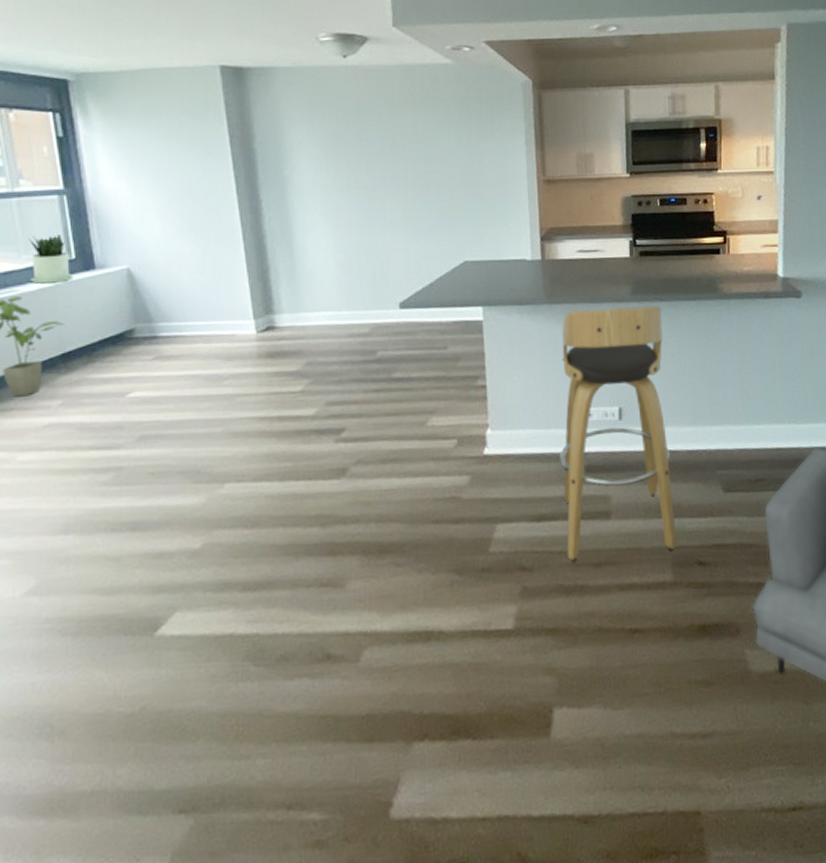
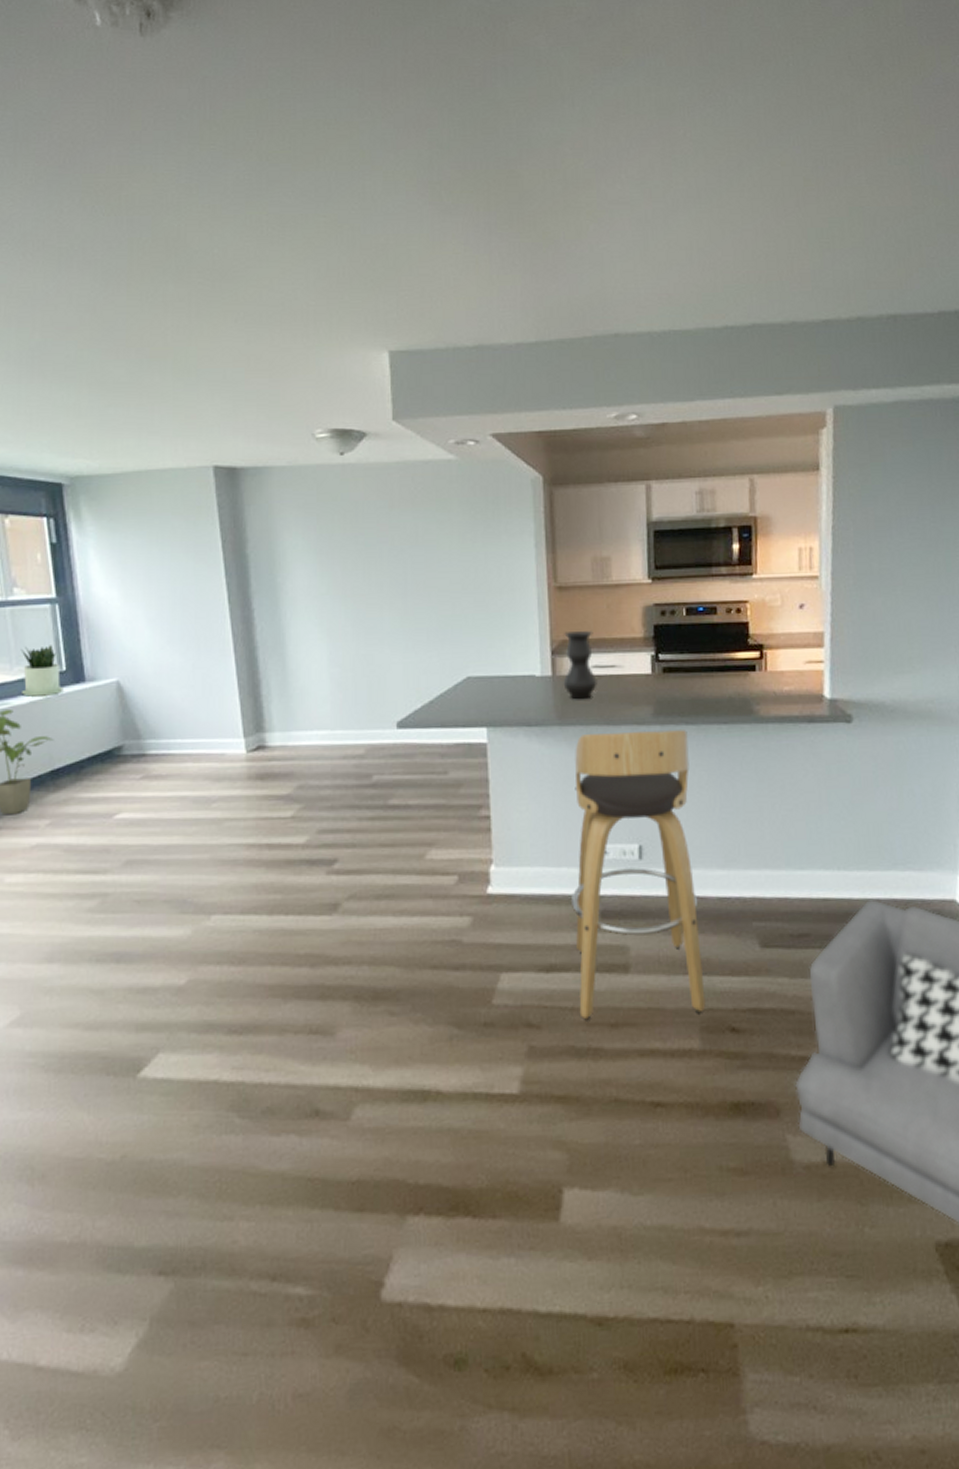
vase: none [551,220,582,281] -> present [563,631,597,700]

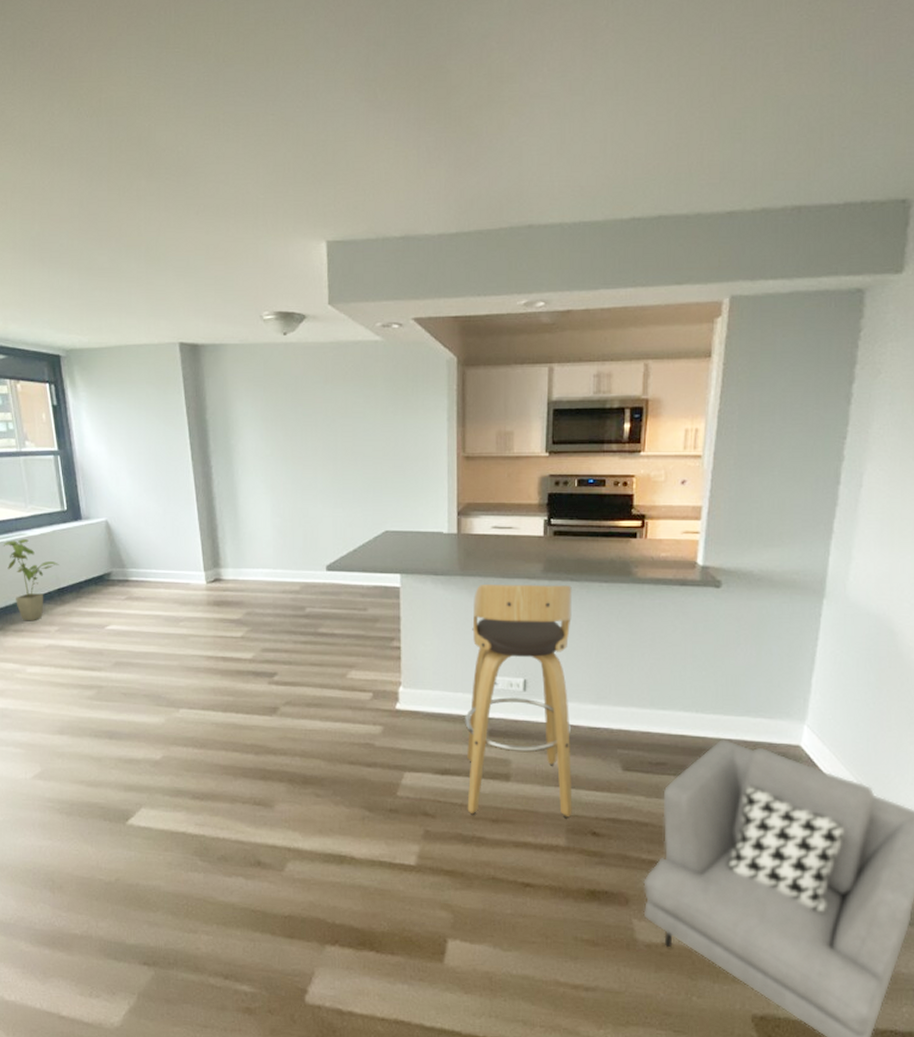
planter: present [20,645,63,697] -> none [32,489,65,530]
vase: present [563,631,597,700] -> none [466,496,496,555]

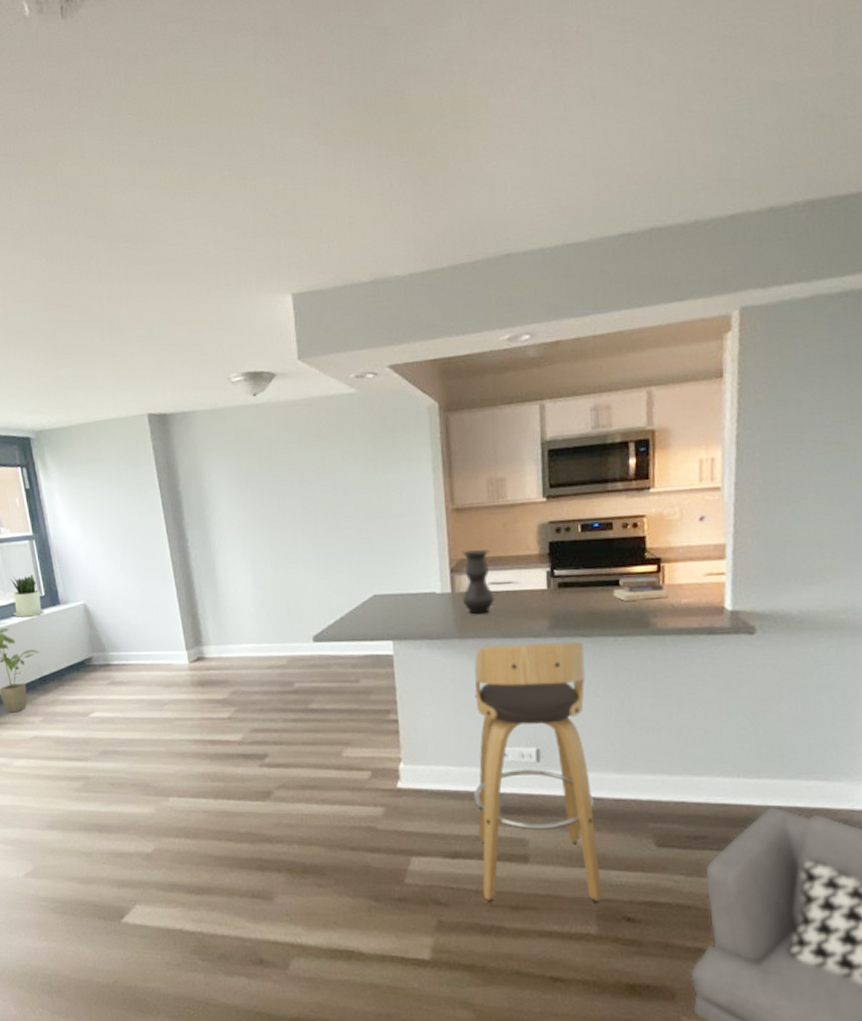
planter: none [32,489,65,530] -> present [10,574,44,617]
vase: none [466,496,496,555] -> present [462,550,495,615]
books: none [601,530,648,551] -> present [612,576,667,601]

